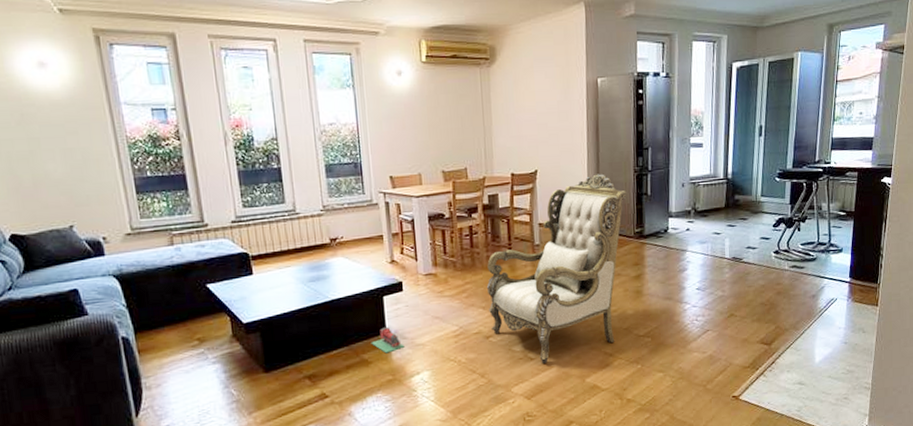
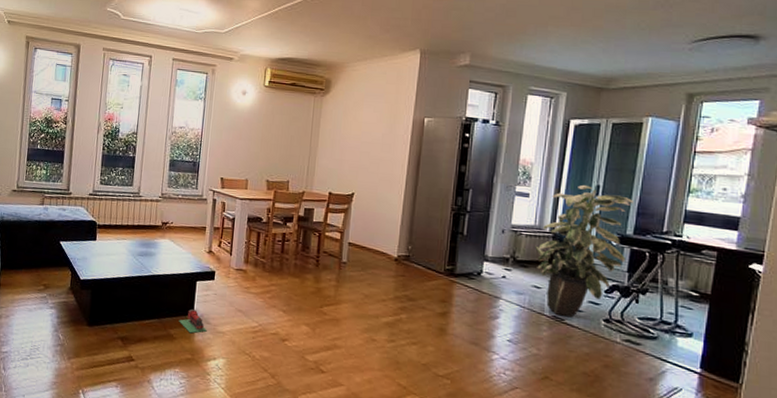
armchair: present [487,173,628,364] -> none [288,206,442,380]
indoor plant: none [712,126,791,256] -> present [535,184,633,318]

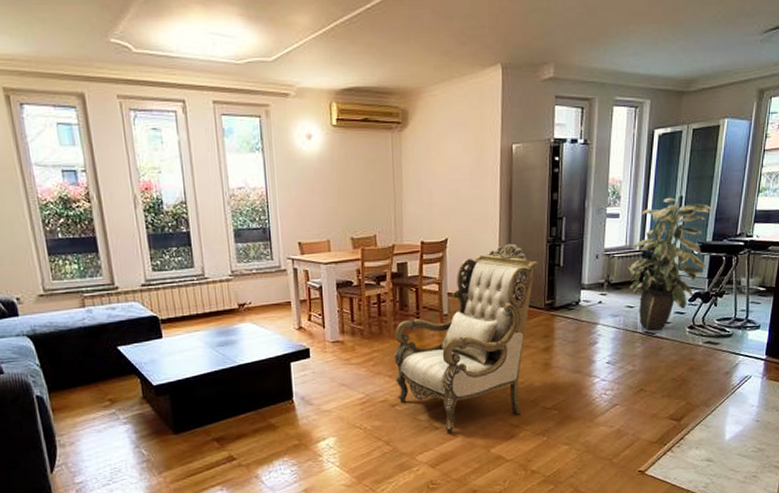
toy train: present [178,308,207,334] -> none [278,392,311,419]
armchair: none [288,206,442,380] -> present [394,243,540,433]

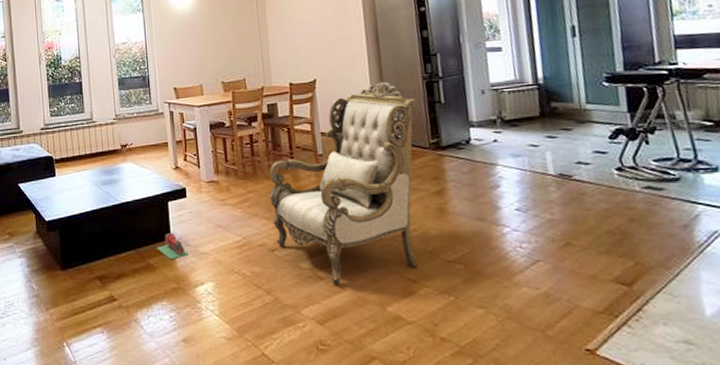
toy train: none [278,392,311,419] -> present [156,232,189,260]
indoor plant: present [627,197,712,331] -> none [521,27,623,173]

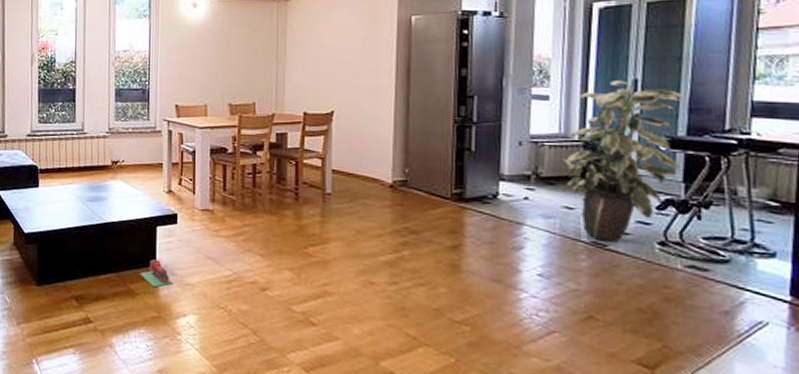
armchair: present [269,81,418,285] -> none [268,121,445,333]
indoor plant: none [521,27,623,173] -> present [562,79,683,243]

